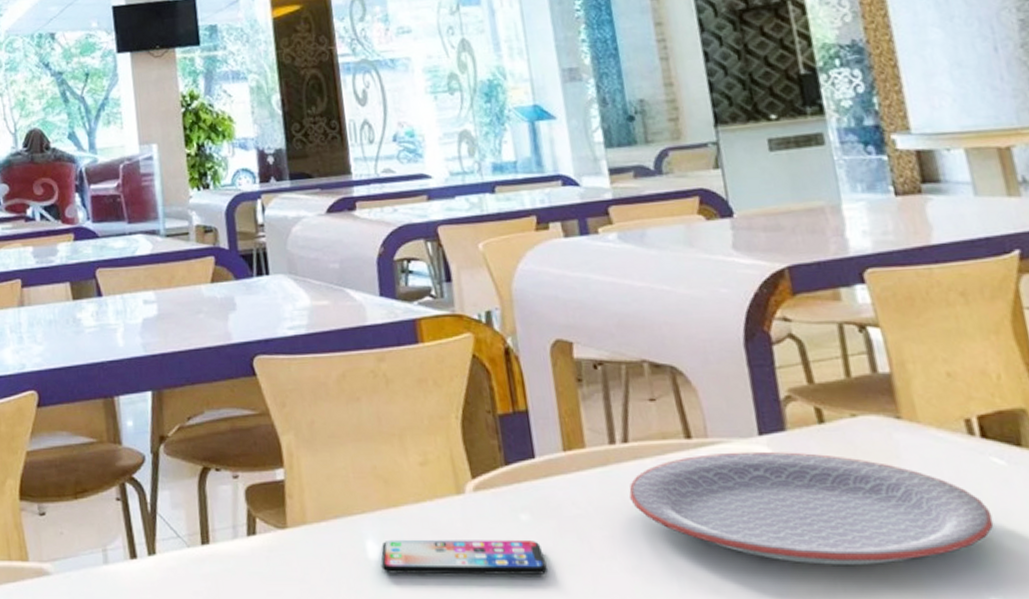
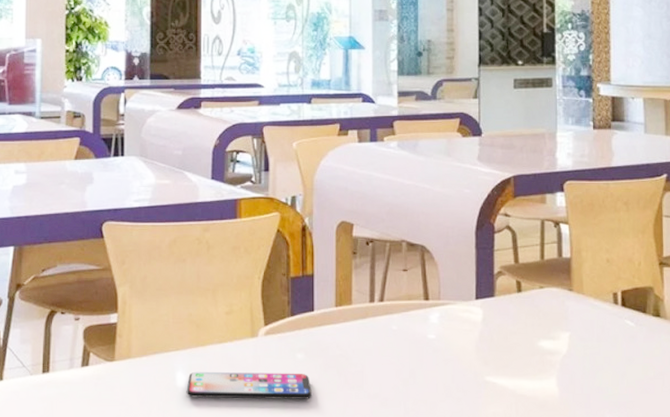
plate: present [629,451,994,565] -> none [379,311,620,394]

